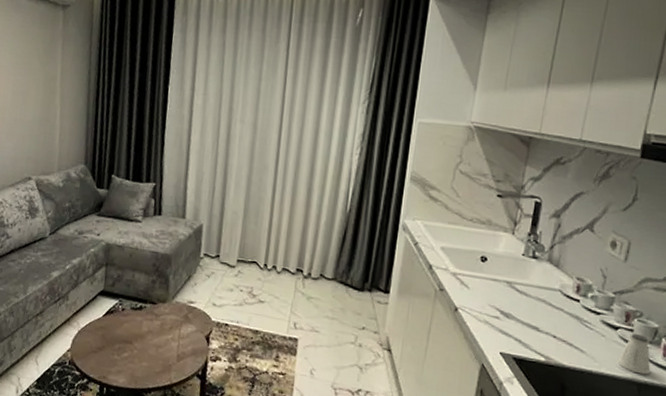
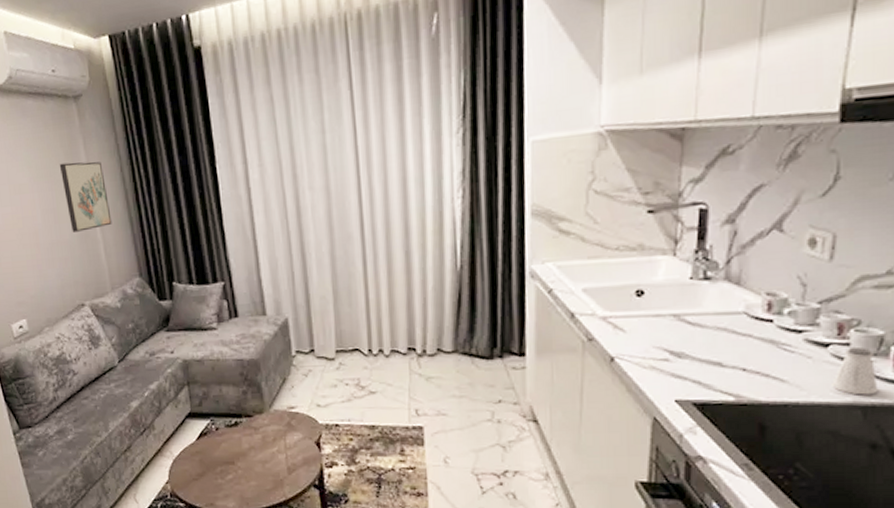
wall art: none [35,56,74,117] -> present [59,161,112,232]

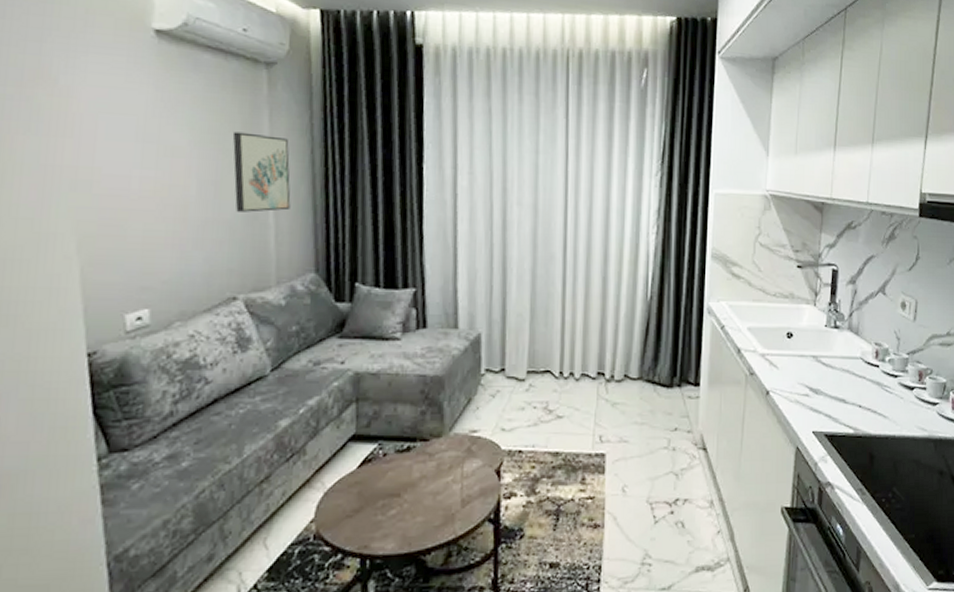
saltshaker: present [832,346,879,395] -> none [916,391,943,431]

